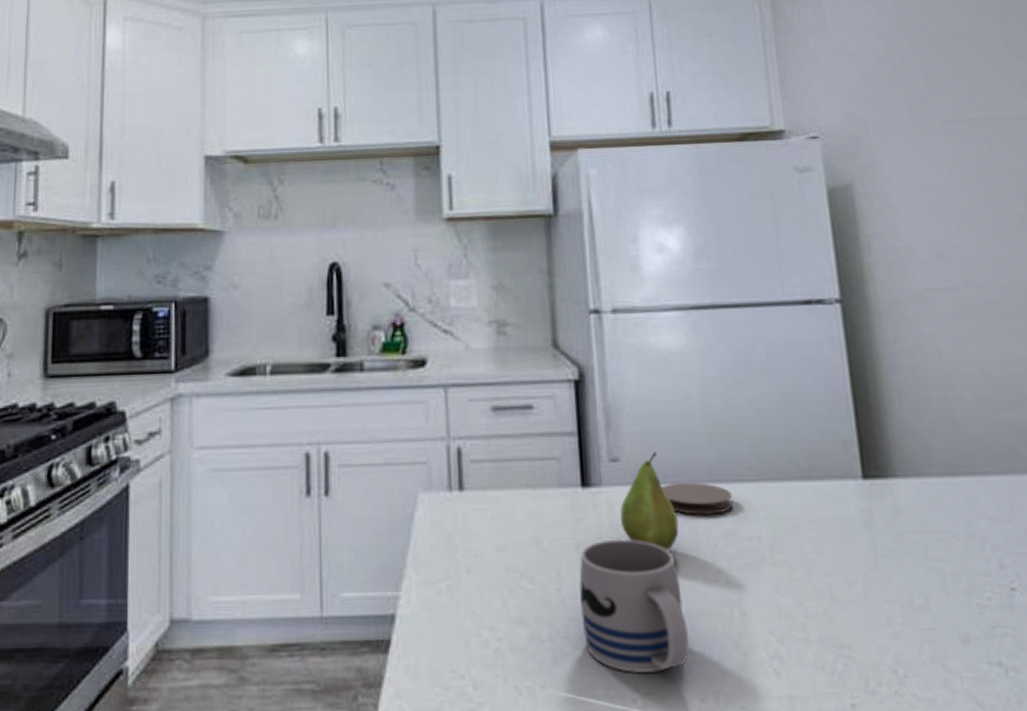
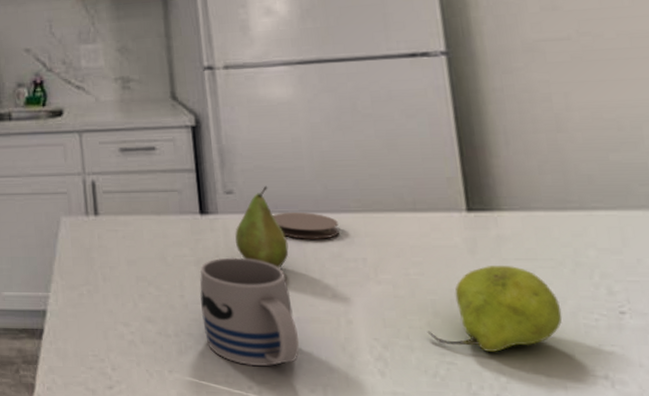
fruit: none [824,540,957,641] -> present [427,266,563,352]

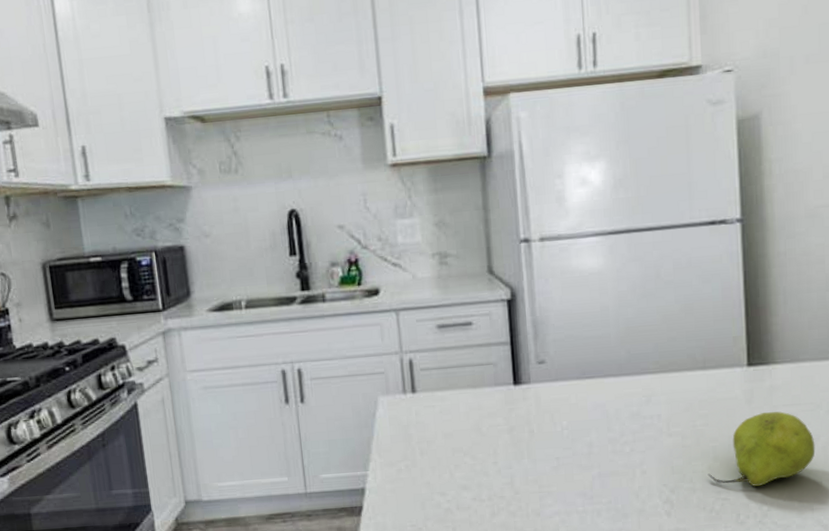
mug: present [200,257,300,366] -> none [512,422,600,520]
fruit: present [235,186,289,268] -> none [546,354,594,430]
coaster: present [272,211,339,239] -> none [580,376,639,402]

